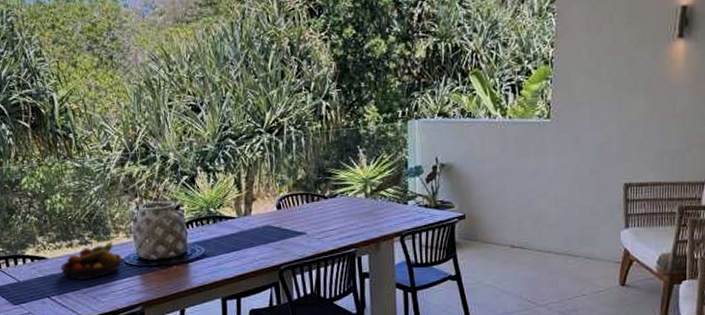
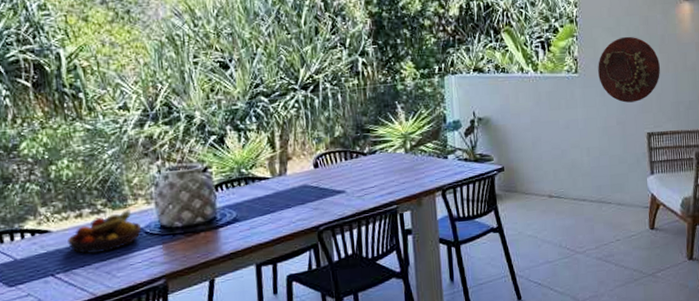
decorative platter: none [573,78,644,151] -> present [598,36,660,103]

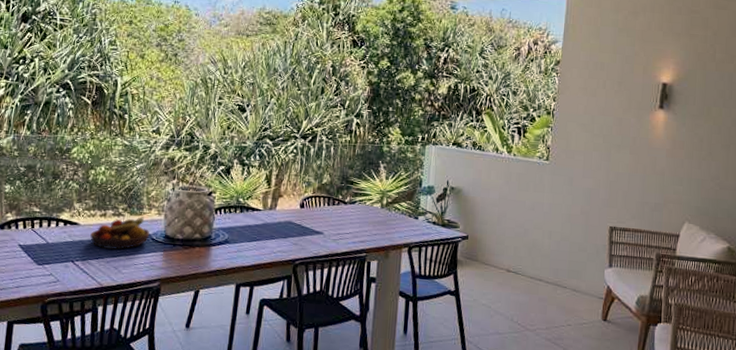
decorative platter: present [598,36,660,103] -> none [568,134,629,196]

